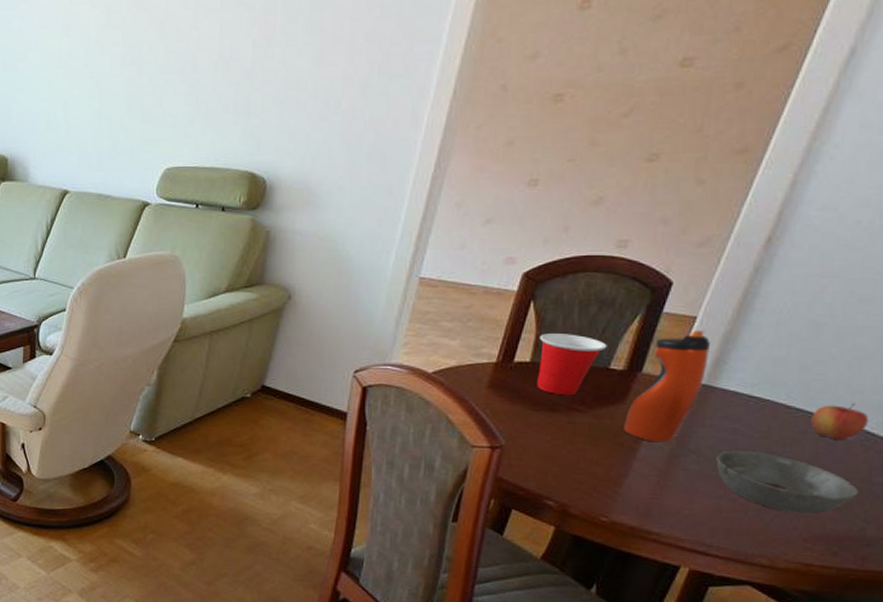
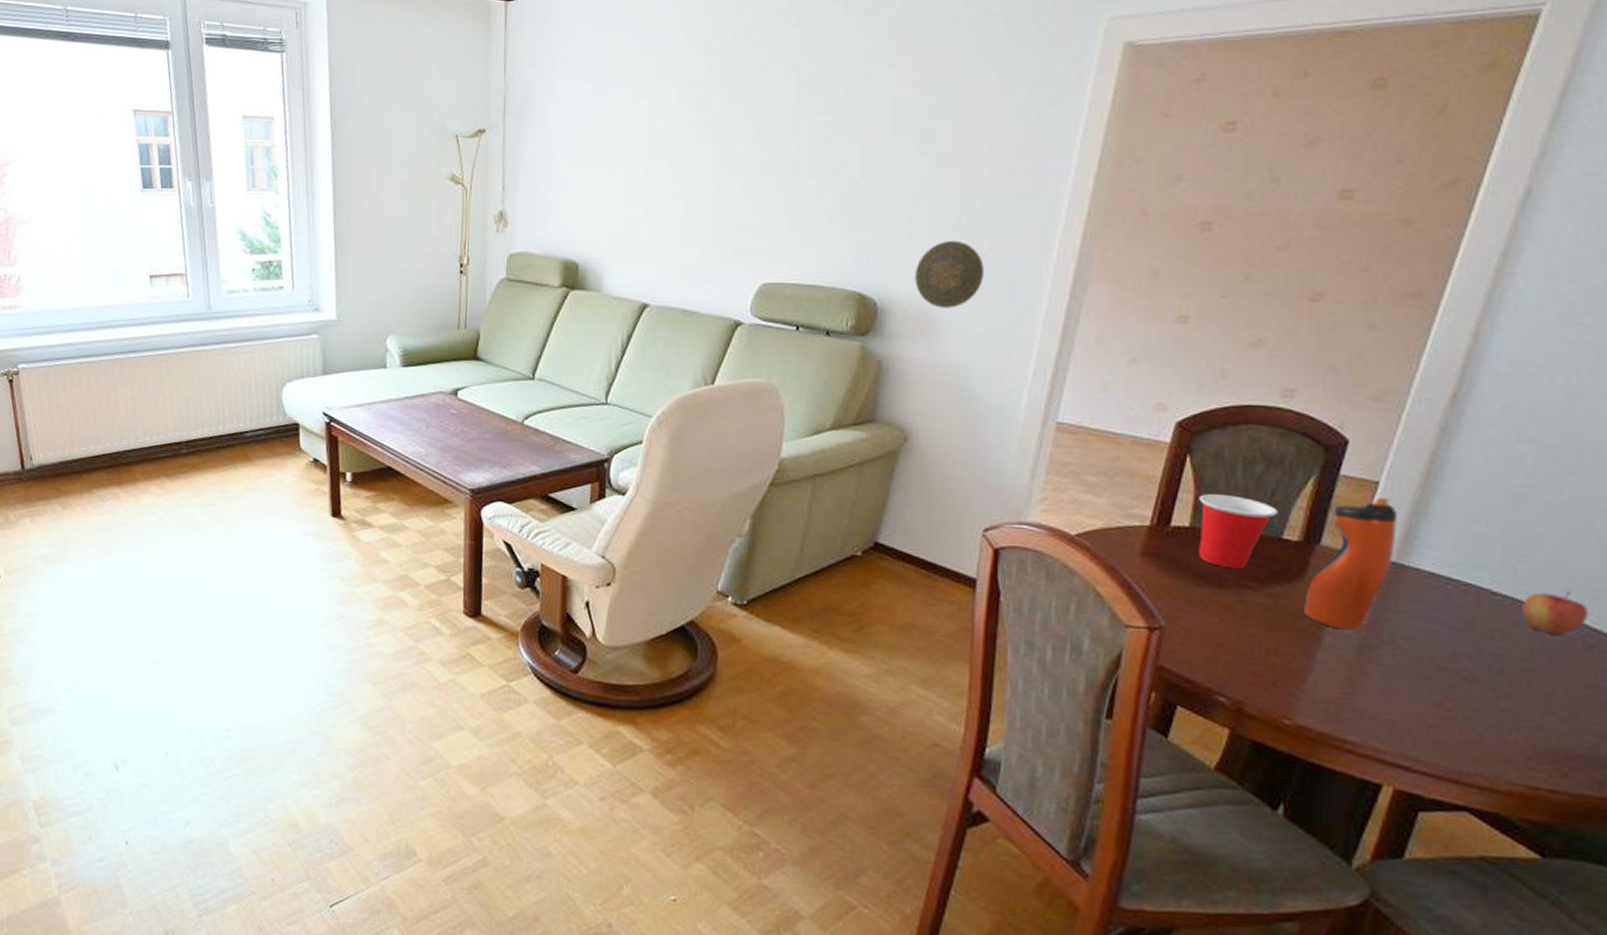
decorative plate: none [299,121,360,183] -> present [915,240,984,308]
bowl: present [716,450,858,514] -> none [1415,642,1585,725]

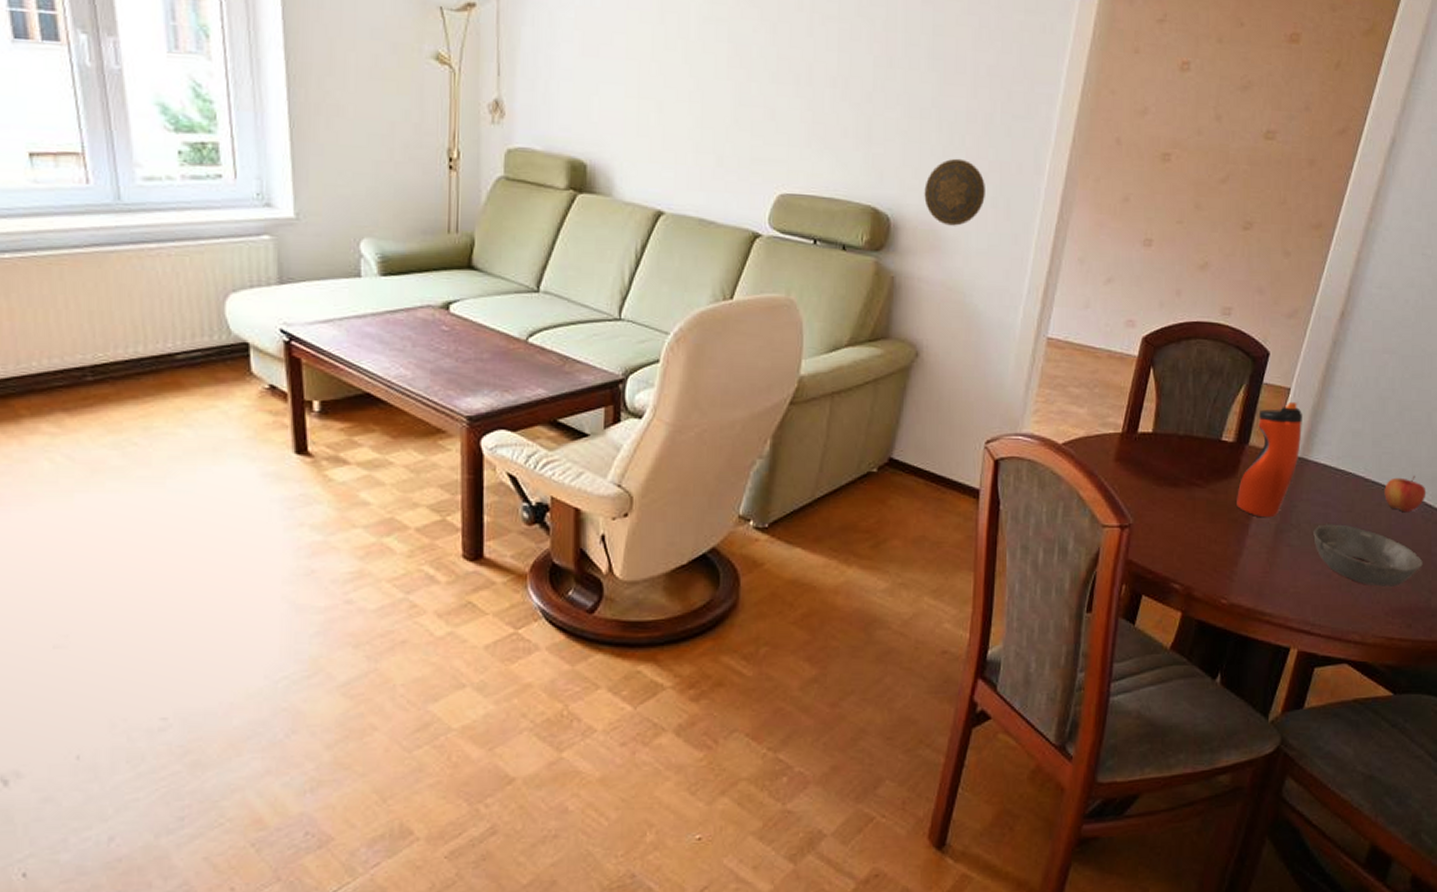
cup: present [1199,494,1278,569] -> none [1159,403,1219,469]
bowl: none [1415,642,1585,725] -> present [1313,524,1423,587]

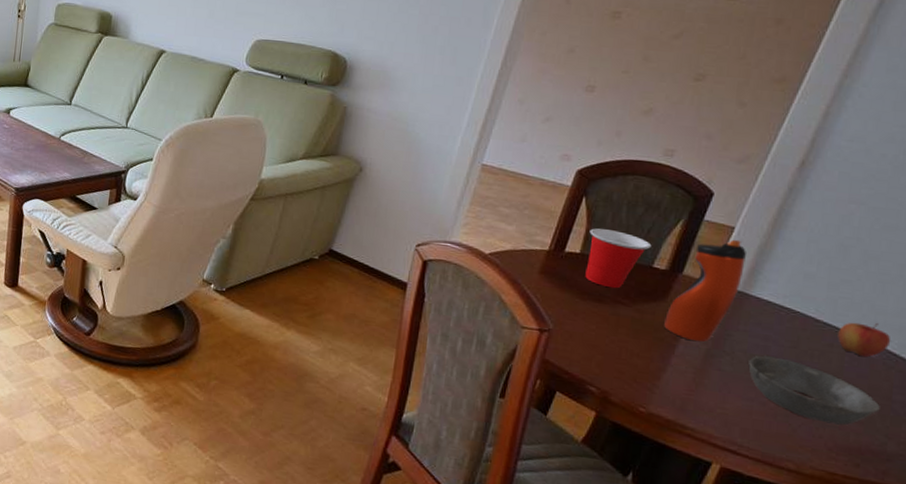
decorative plate: present [924,158,985,226] -> none [378,14,435,69]
cup: none [1159,403,1219,469] -> present [585,228,652,289]

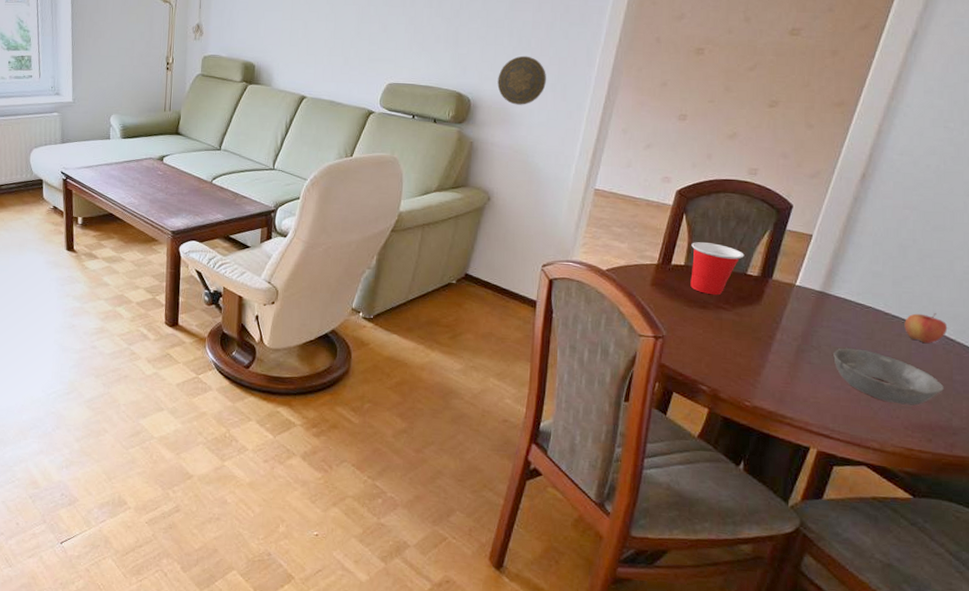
decorative plate: none [378,14,435,69] -> present [497,56,546,105]
water bottle: present [664,239,746,343] -> none [760,245,823,339]

